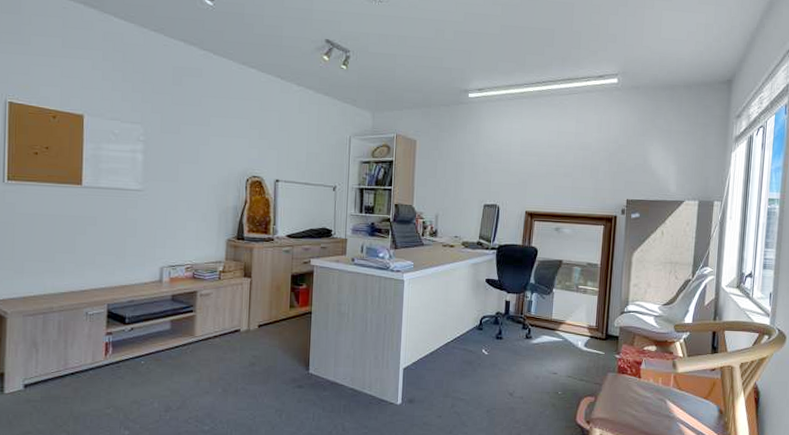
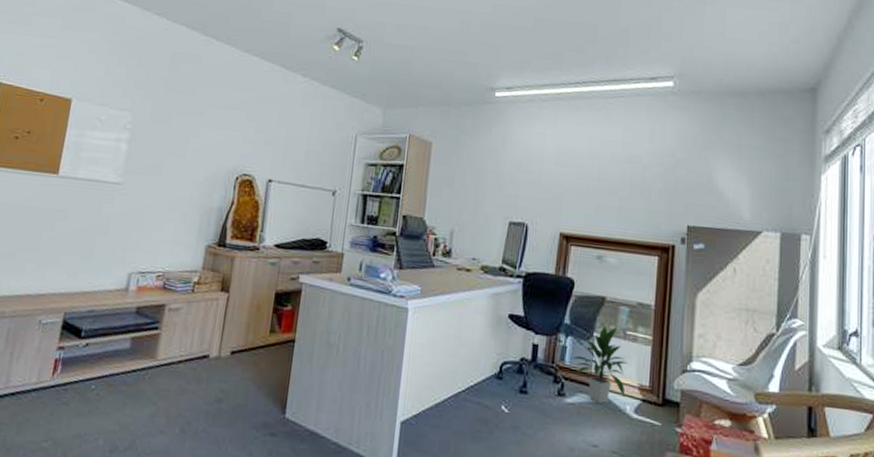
indoor plant: none [536,282,580,341] -> present [572,325,629,403]

